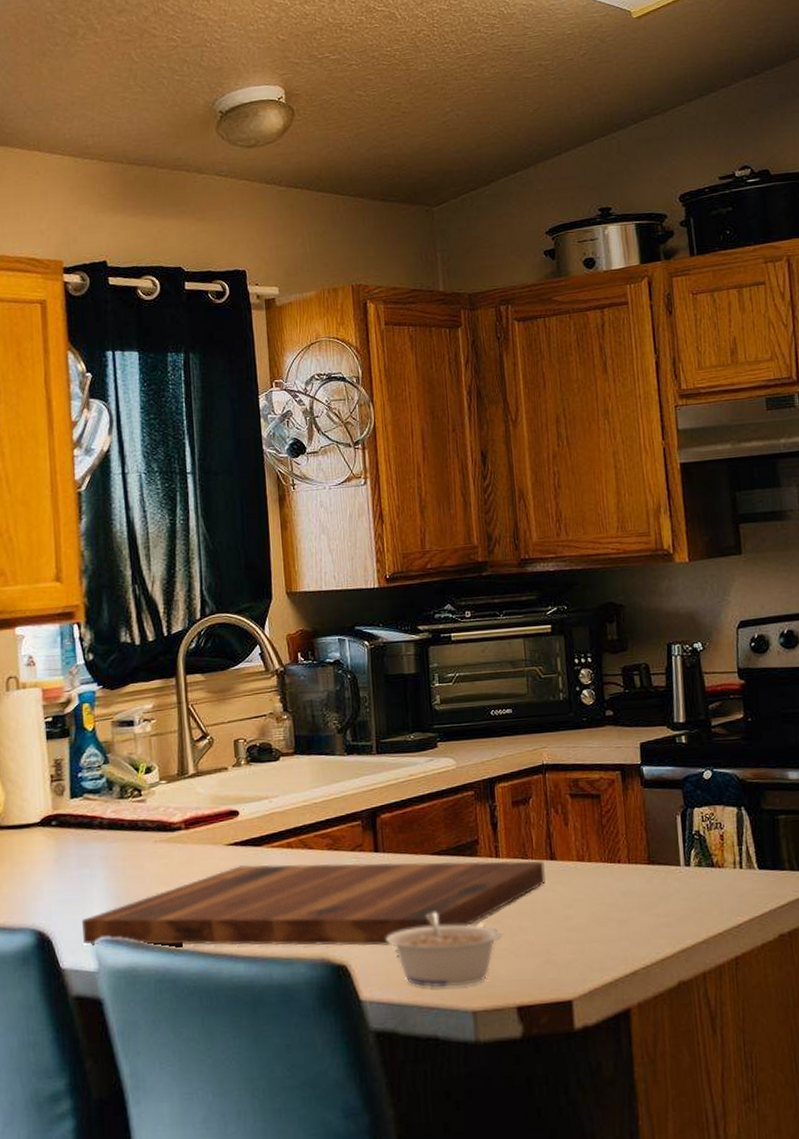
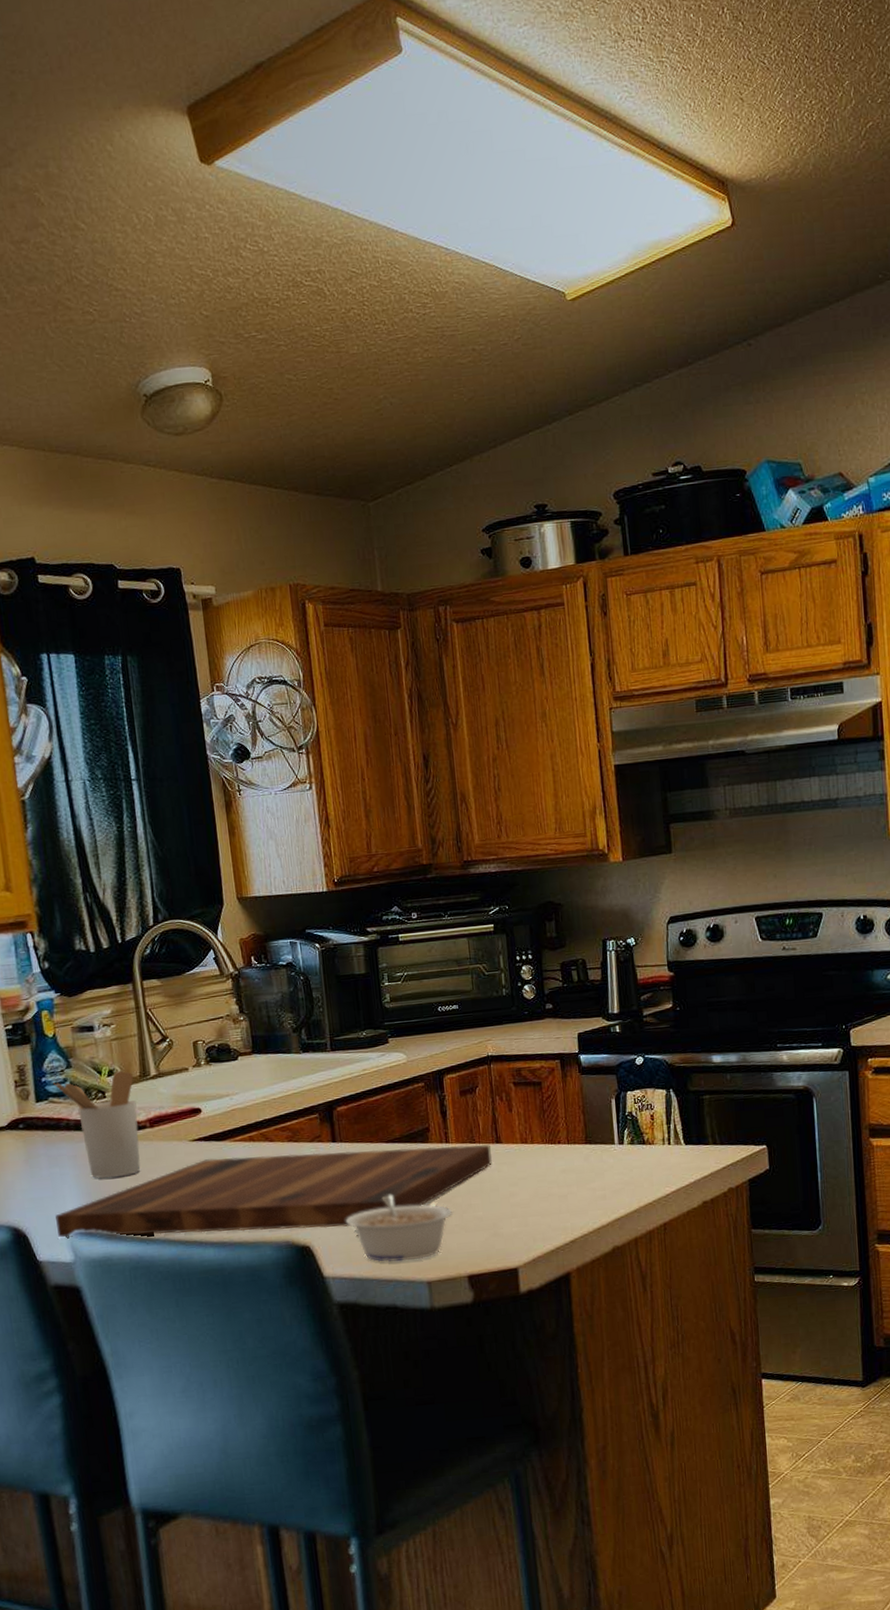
utensil holder: none [90,767,174,882] -> present [54,1070,141,1178]

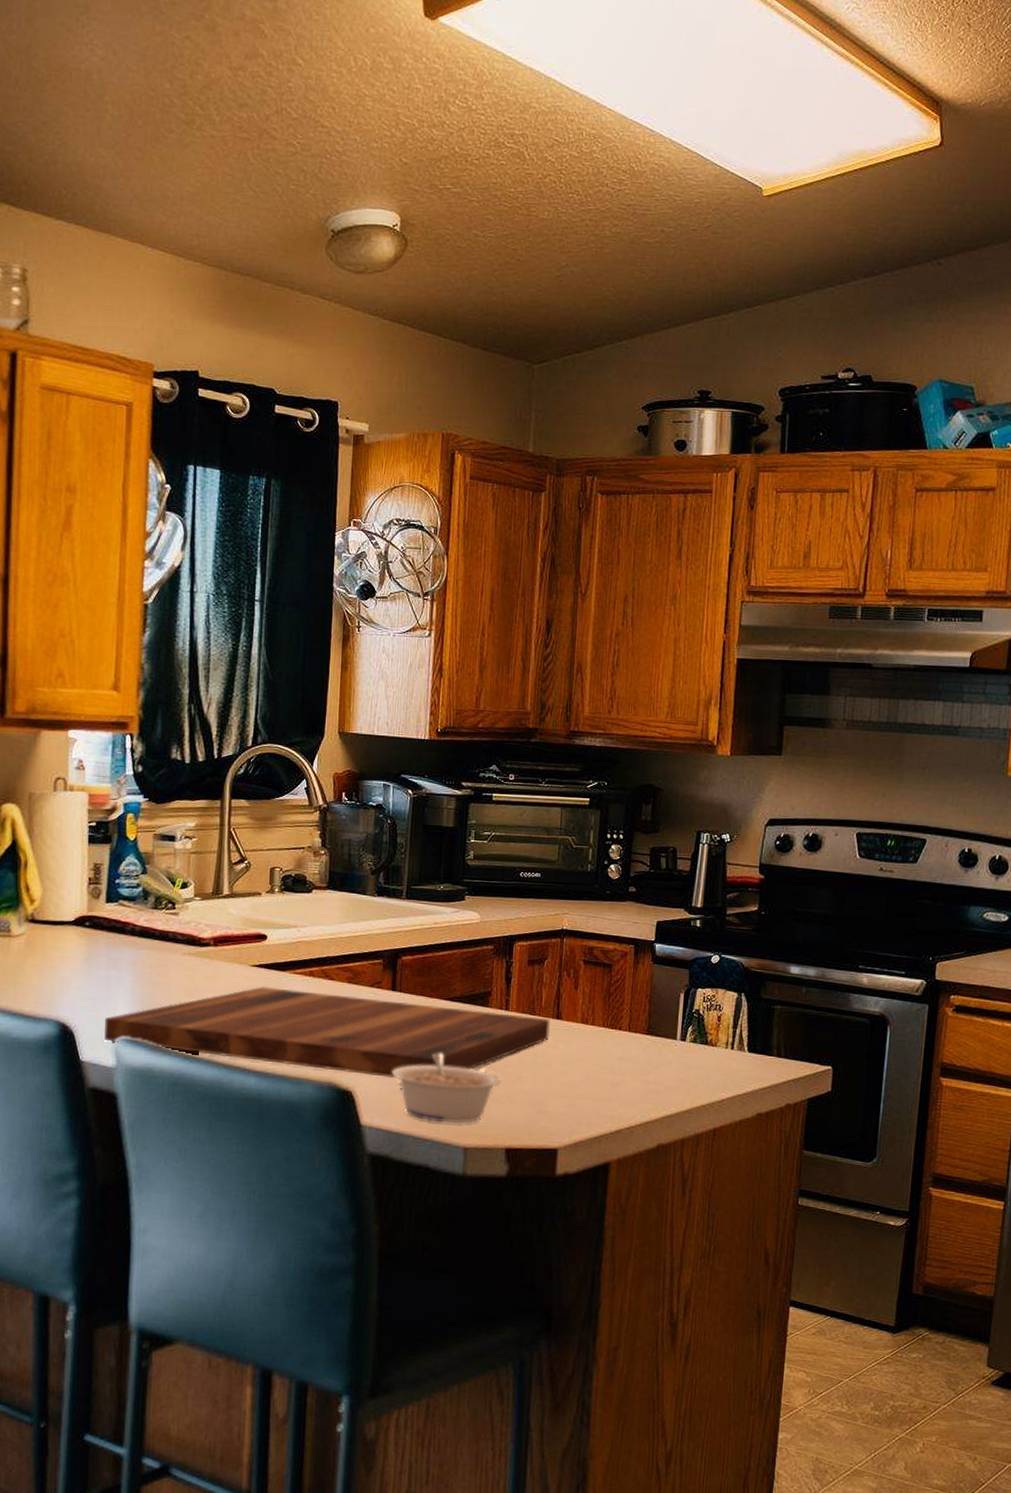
utensil holder: present [54,1070,141,1178] -> none [126,884,207,991]

